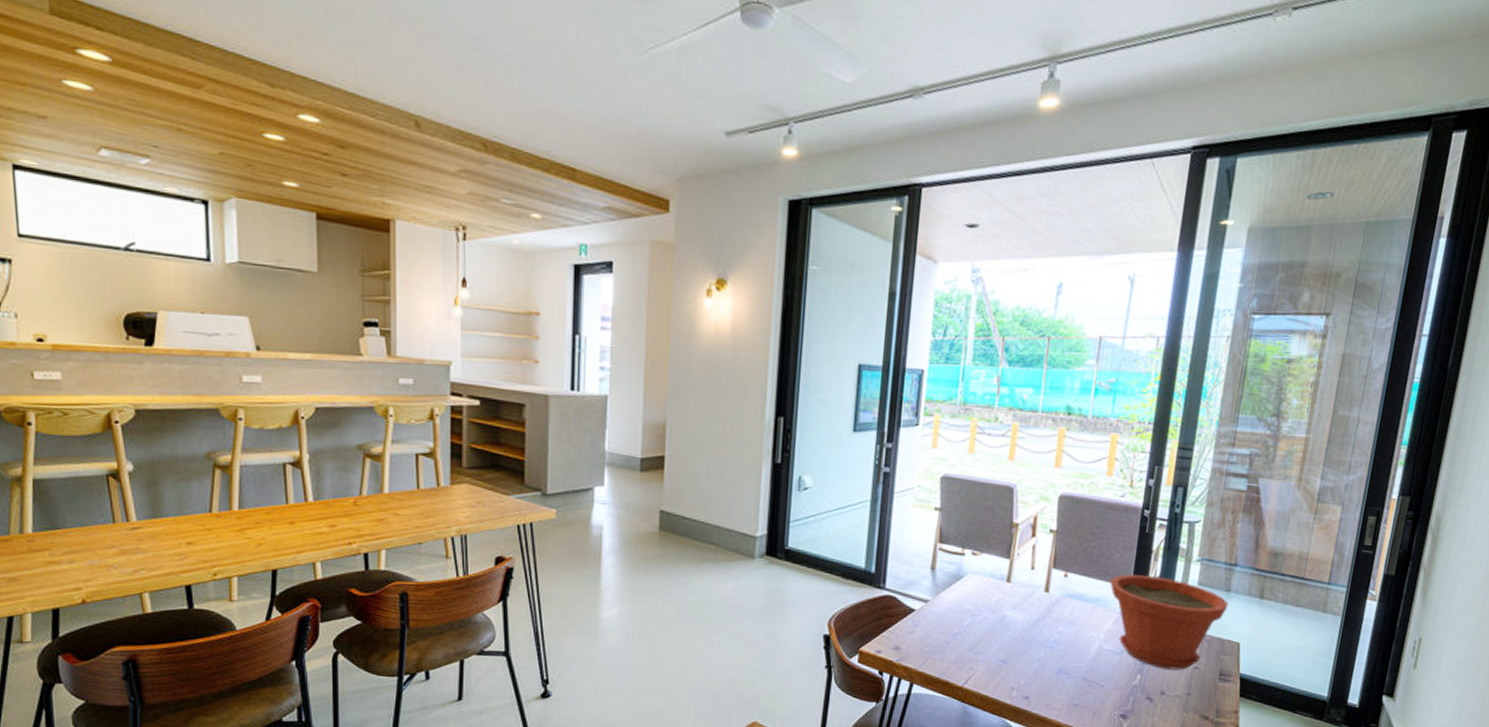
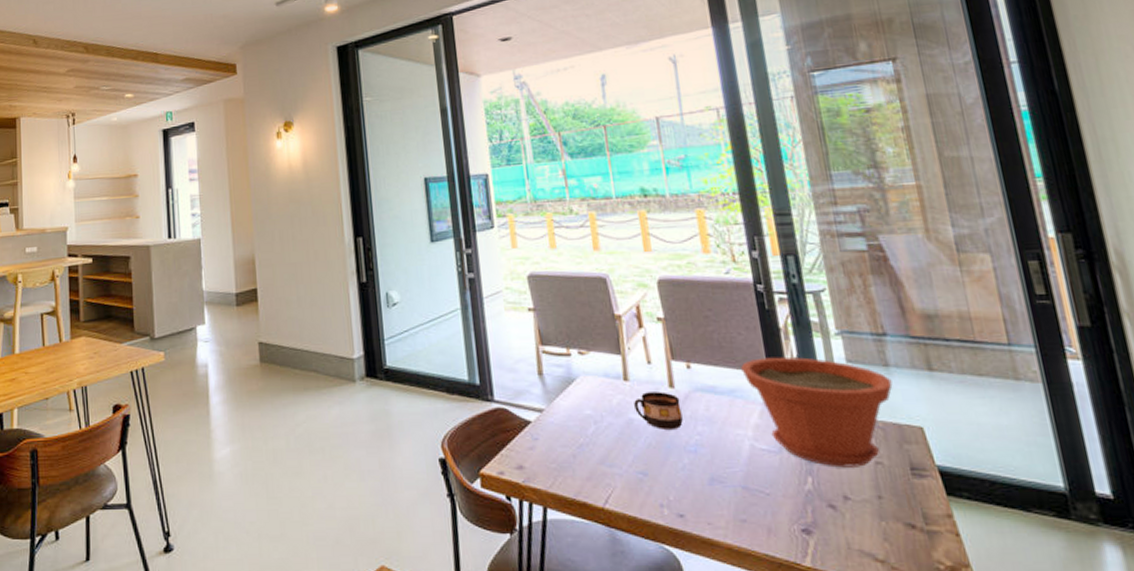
cup: none [1010,594,1051,627] -> present [634,391,683,429]

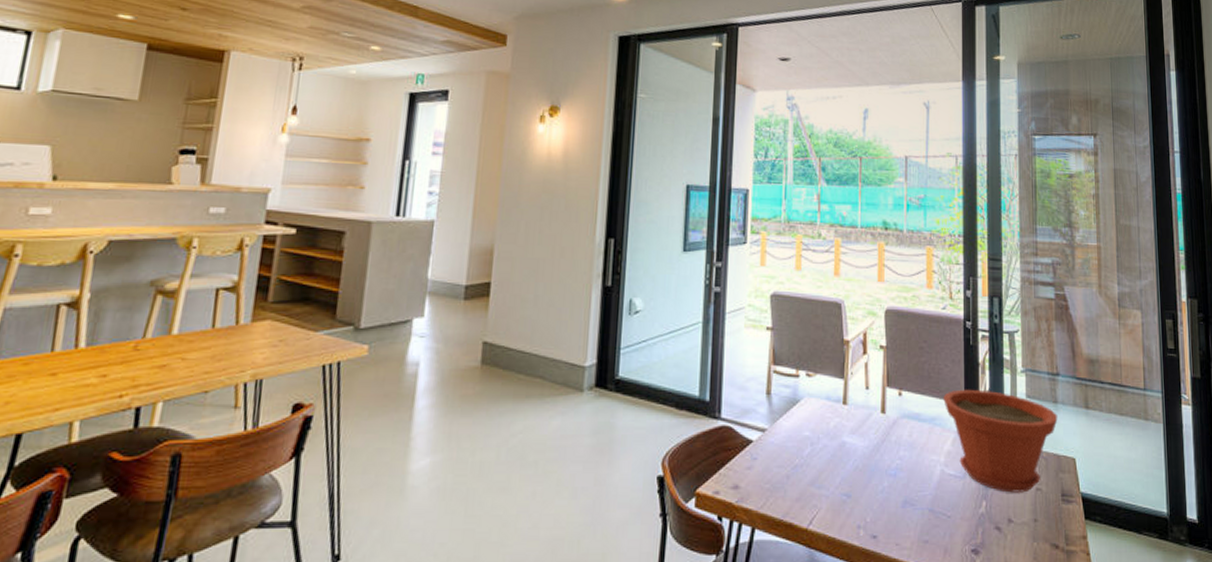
cup: present [634,391,683,429] -> none [849,416,888,453]

